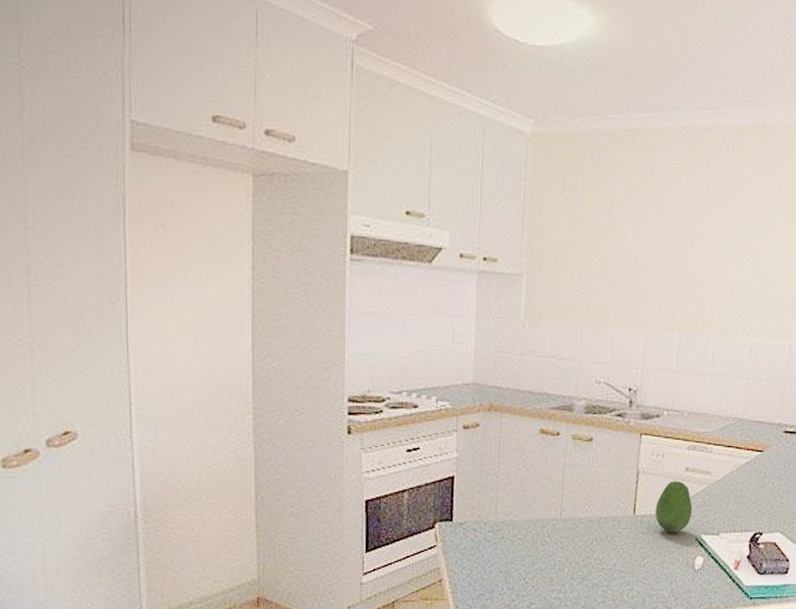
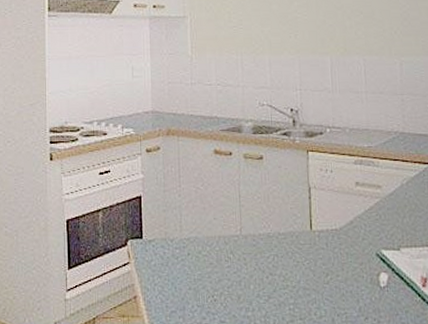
fruit: present [655,481,693,533] -> none [331,196,369,248]

